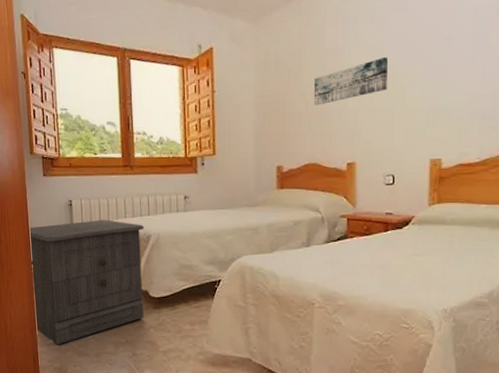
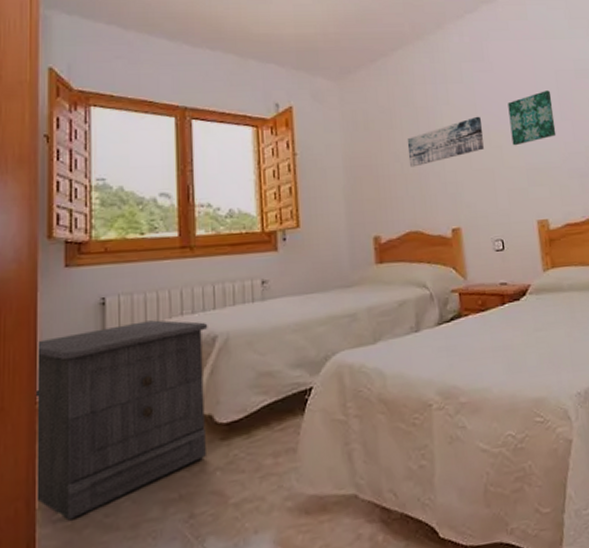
wall art: none [416,30,466,87] -> present [507,90,557,146]

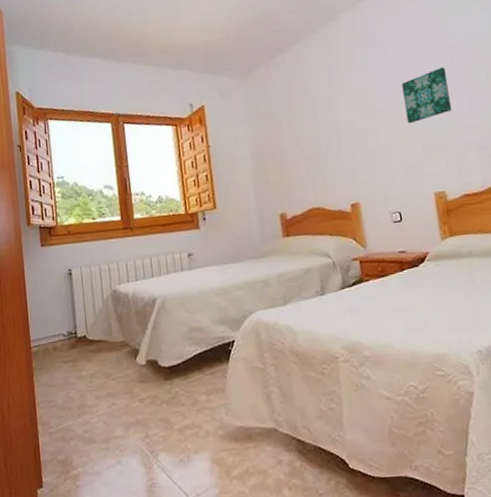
nightstand: present [34,320,208,521] -> none [28,286,154,433]
wall art: present [407,116,485,167] -> none [306,98,380,151]

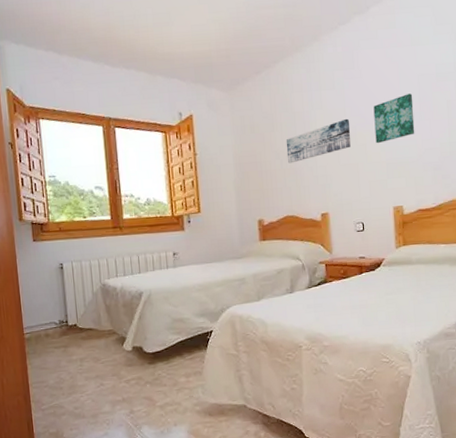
wall art: none [306,98,380,151] -> present [286,118,352,164]

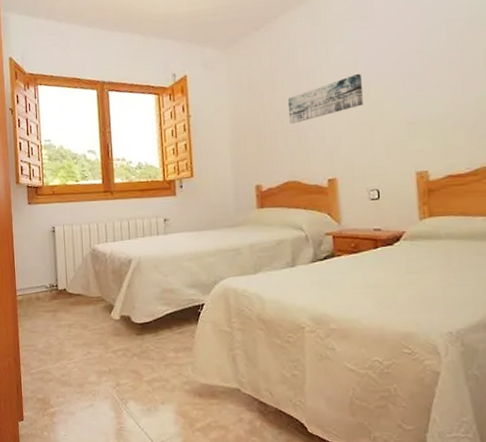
wall art: present [373,93,415,144] -> none [390,42,443,101]

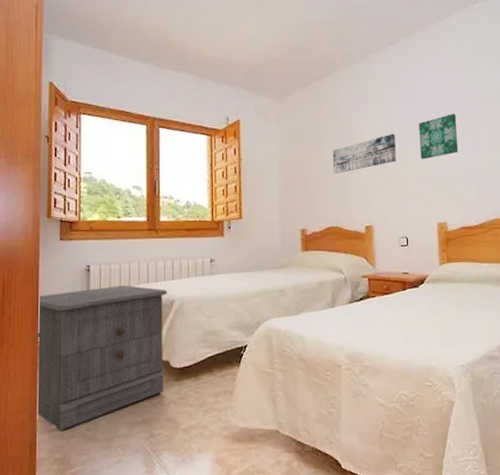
nightstand: none [15,245,126,375] -> present [35,285,168,431]
wall art: none [390,42,443,101] -> present [419,114,459,160]

